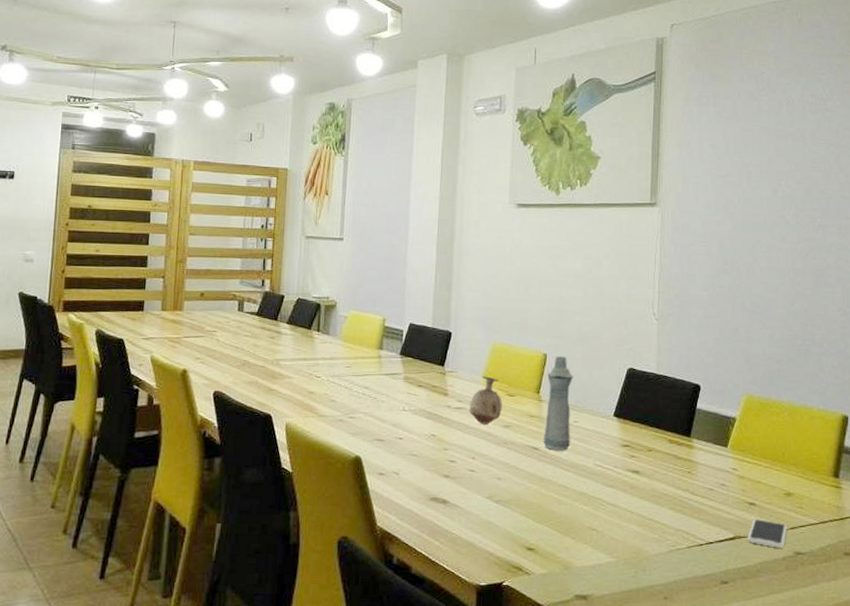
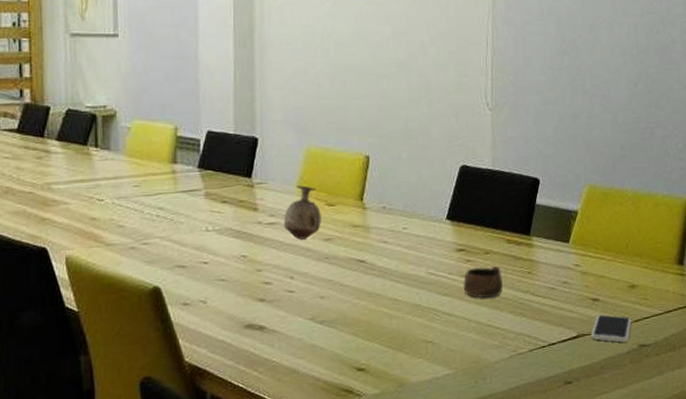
bottle: present [543,356,574,450] -> none [370,157,401,261]
cup: none [627,462,664,492] -> present [463,265,502,298]

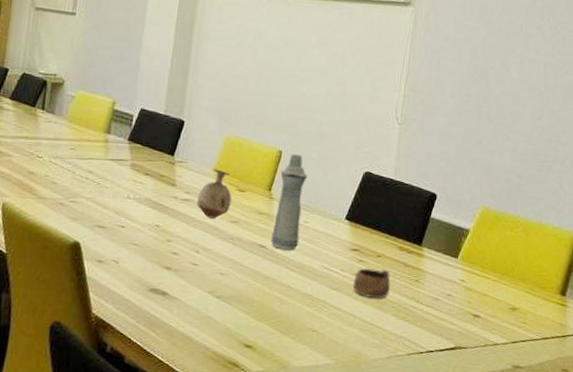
bottle: none [370,157,401,261] -> present [271,154,308,250]
smartphone: present [590,315,632,343] -> none [467,331,509,361]

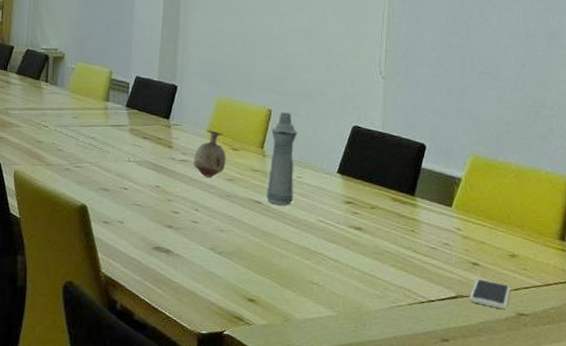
cup: present [353,267,391,298] -> none [349,219,386,249]
smartphone: none [467,331,509,361] -> present [469,279,511,309]

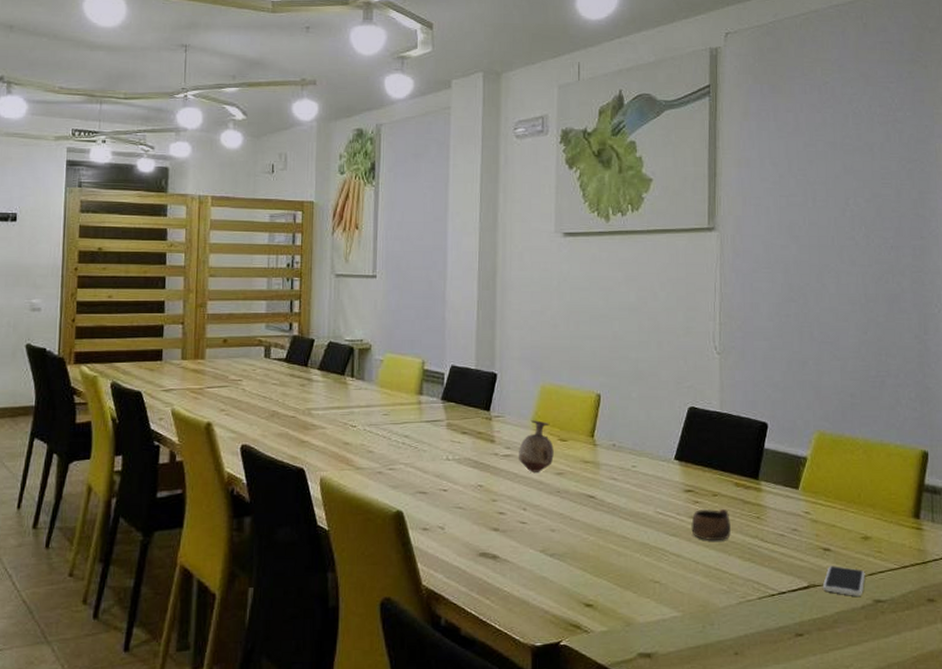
bottle: present [266,112,298,205] -> none [600,396,630,497]
cup: none [349,219,386,249] -> present [691,508,731,540]

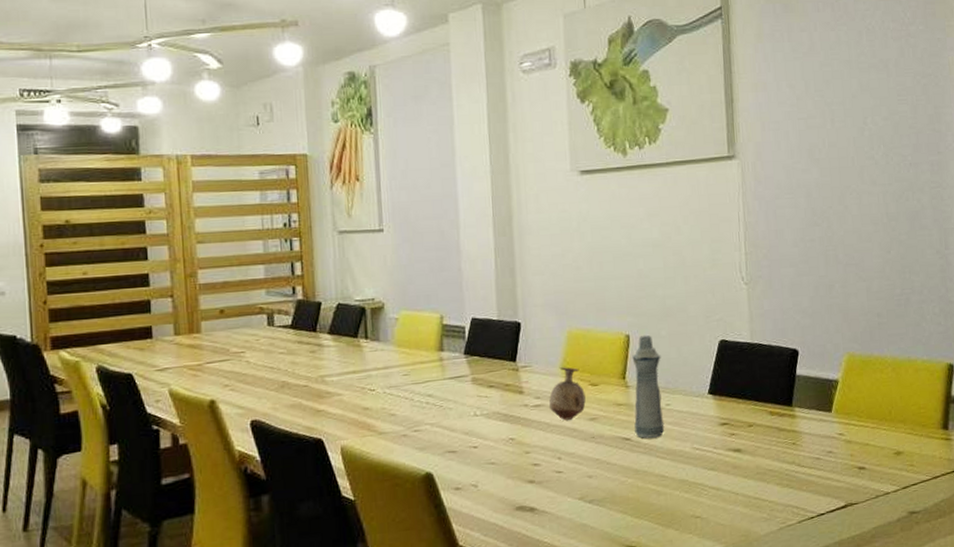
bottle: none [600,396,630,497] -> present [632,335,665,438]
cup: present [691,508,731,540] -> none [728,438,768,471]
smartphone: present [822,566,865,596] -> none [859,483,900,511]

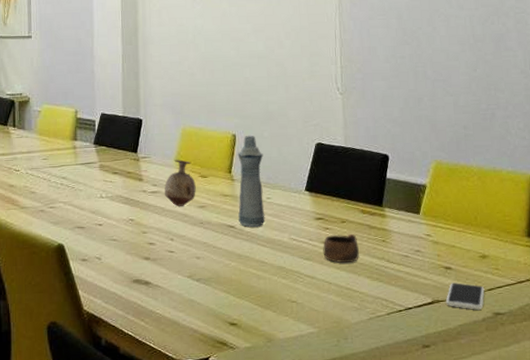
cup: none [728,438,768,471] -> present [323,233,359,263]
smartphone: none [859,483,900,511] -> present [445,283,485,310]

